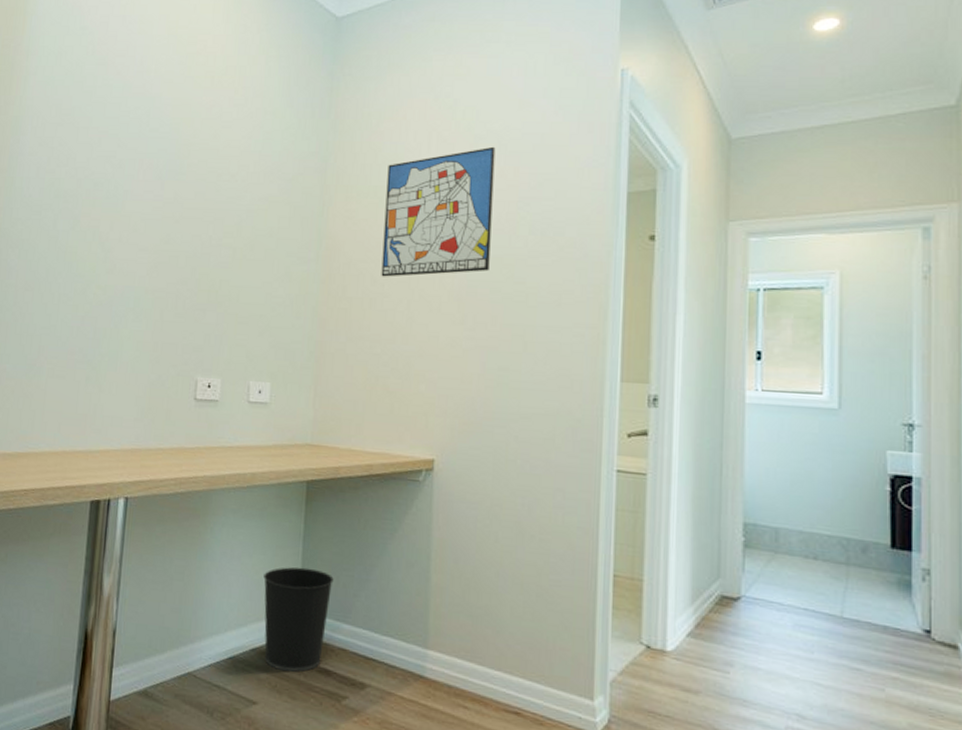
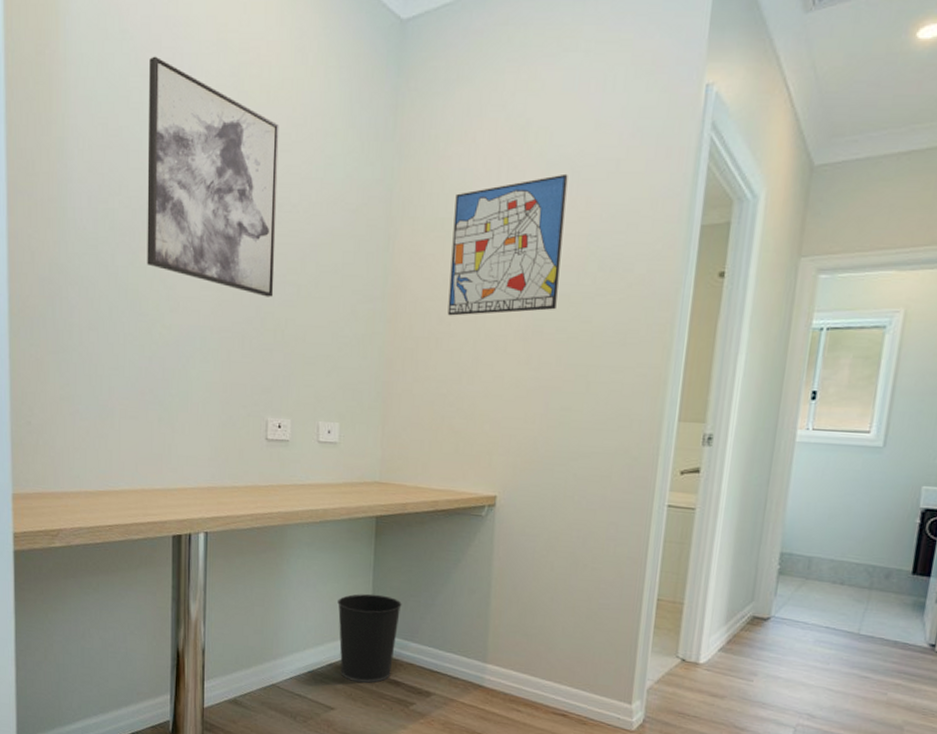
wall art: none [87,48,222,260] -> present [147,56,279,297]

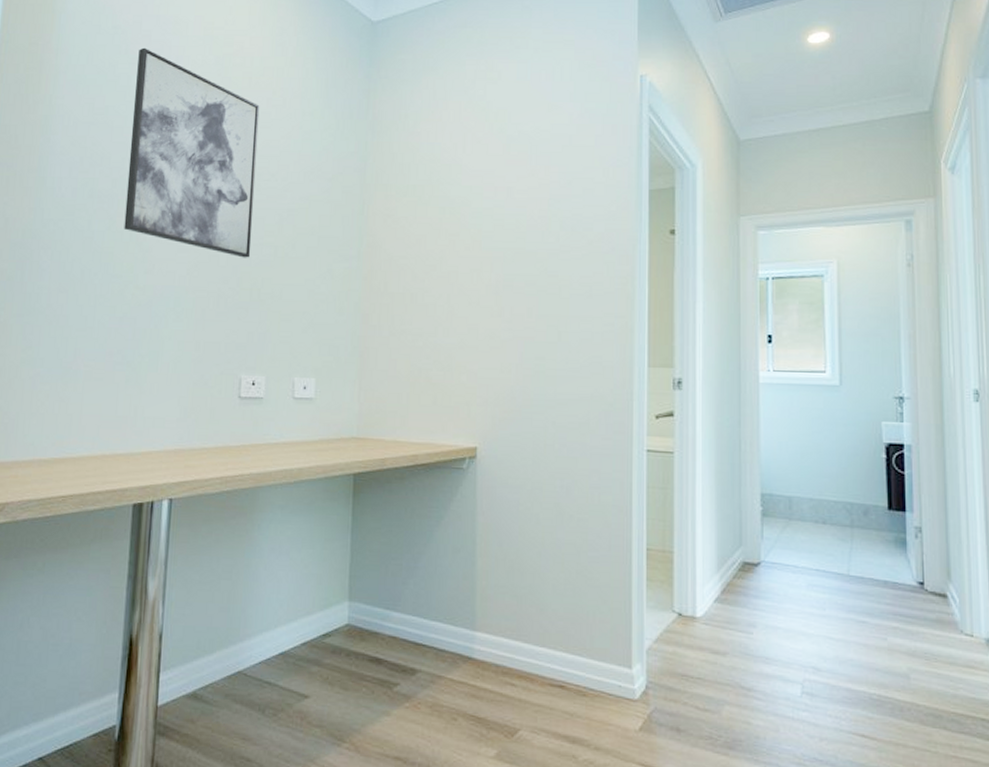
wastebasket: present [337,593,402,683] -> none [313,559,382,663]
wall art: present [447,173,568,316] -> none [421,147,527,273]

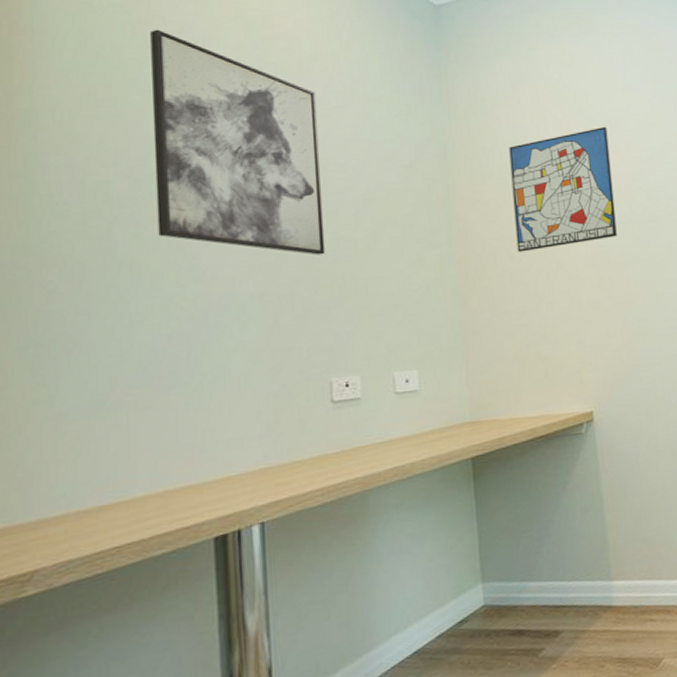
wall art: none [421,147,527,273] -> present [509,126,617,252]

